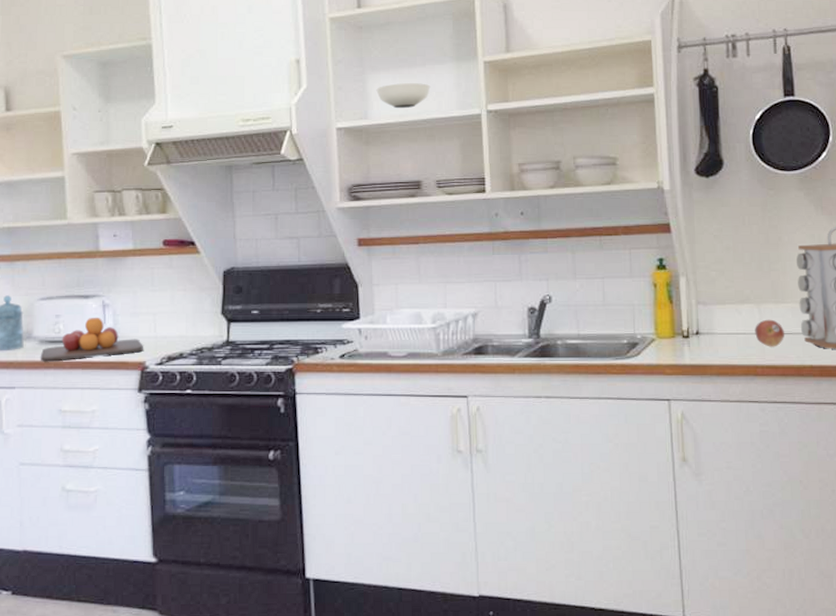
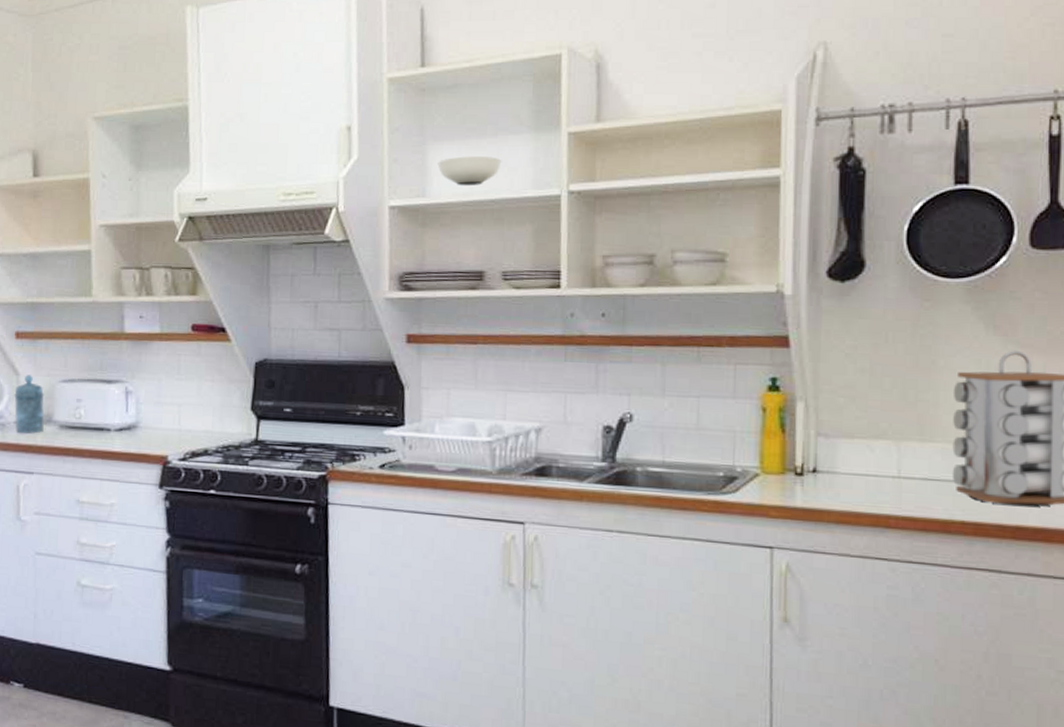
chopping board: present [40,317,143,362] -> none [59,404,166,449]
fruit: present [755,319,785,347] -> none [890,460,931,496]

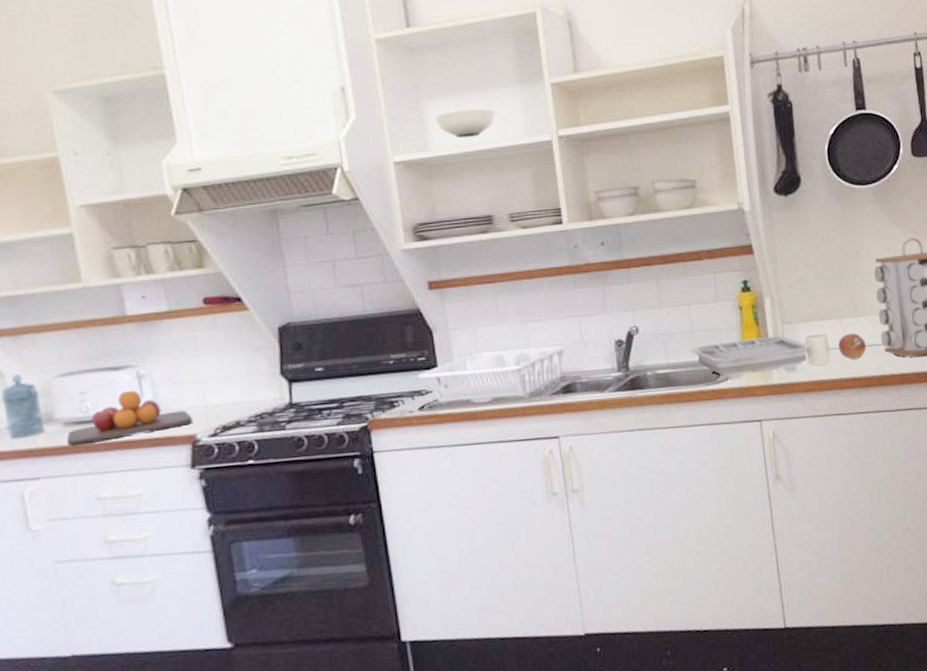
chopping board: none [59,404,166,449] -> present [66,390,192,446]
dish rack: none [693,447,852,495] -> present [691,336,811,381]
mug: none [844,454,878,494] -> present [804,333,831,366]
fruit: none [890,460,931,496] -> present [838,333,867,361]

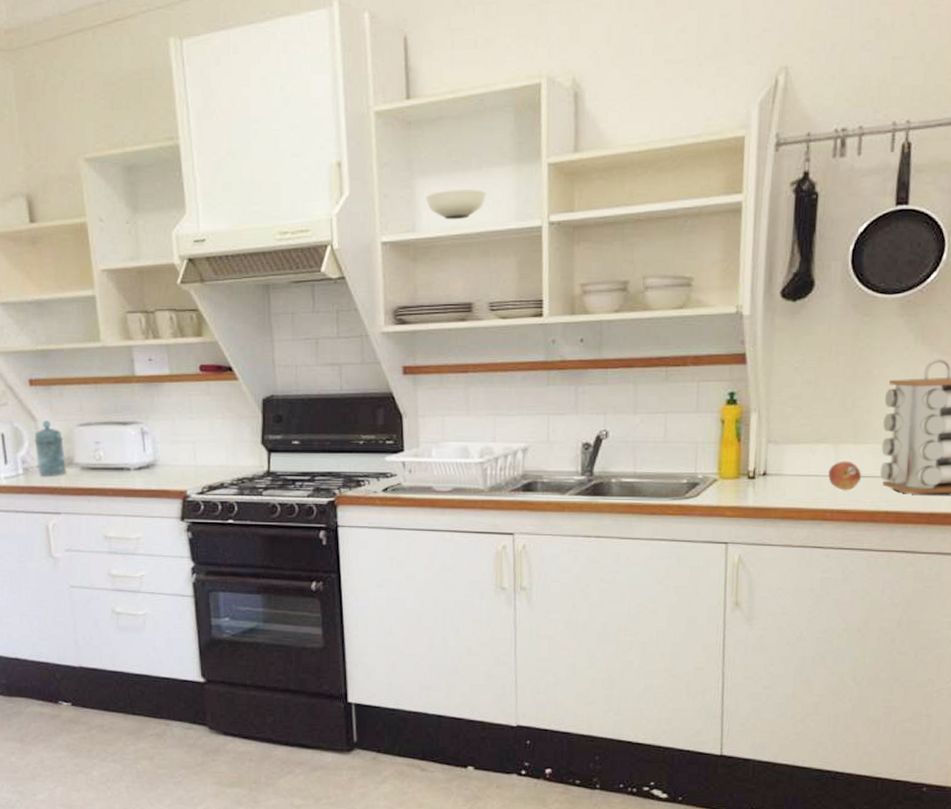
chopping board: present [66,390,192,446] -> none [83,444,184,489]
dish rack: present [691,336,811,381] -> none [661,455,796,498]
mug: present [804,333,831,366] -> none [789,458,819,492]

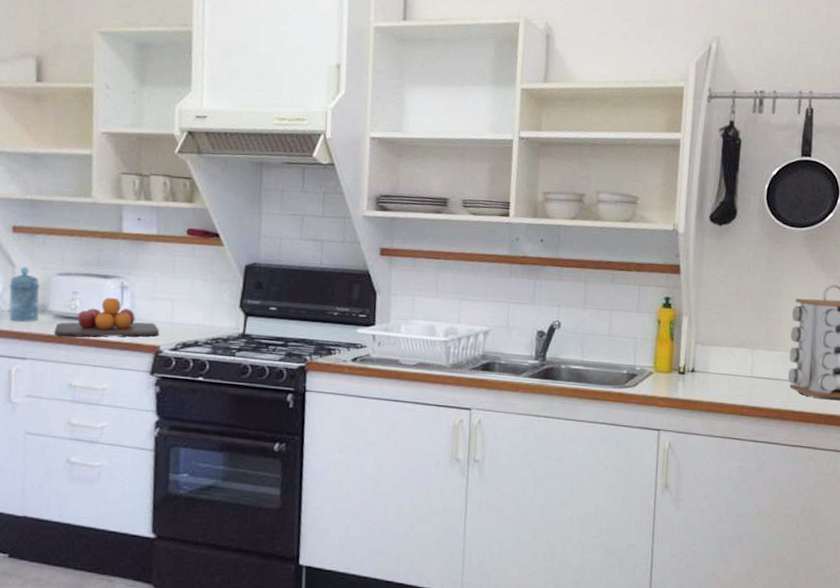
chopping board: none [83,444,184,489] -> present [53,297,159,337]
bowl: present [426,190,487,220] -> none [413,100,467,126]
fruit: present [828,461,862,491] -> none [745,364,773,391]

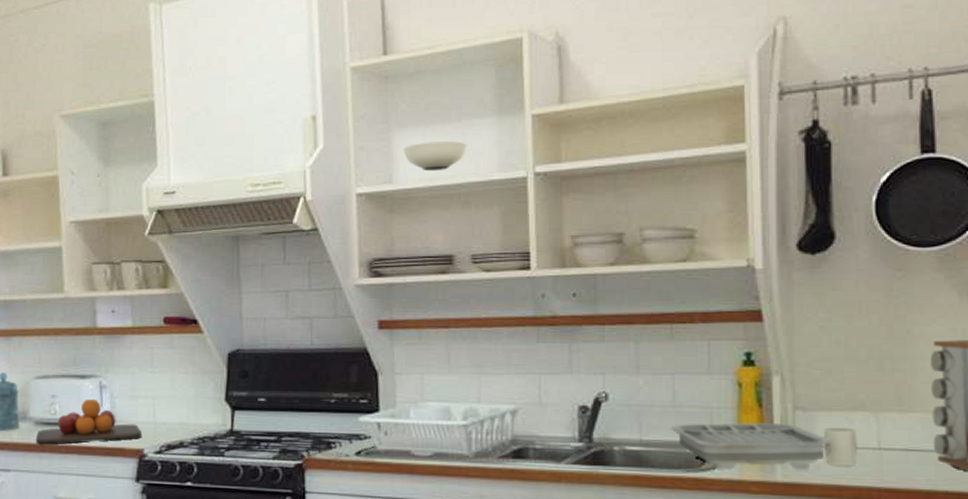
bowl: none [413,100,467,126] -> present [403,141,467,172]
dish rack: none [605,350,719,390] -> present [671,423,831,471]
mug: none [713,358,738,389] -> present [823,427,858,466]

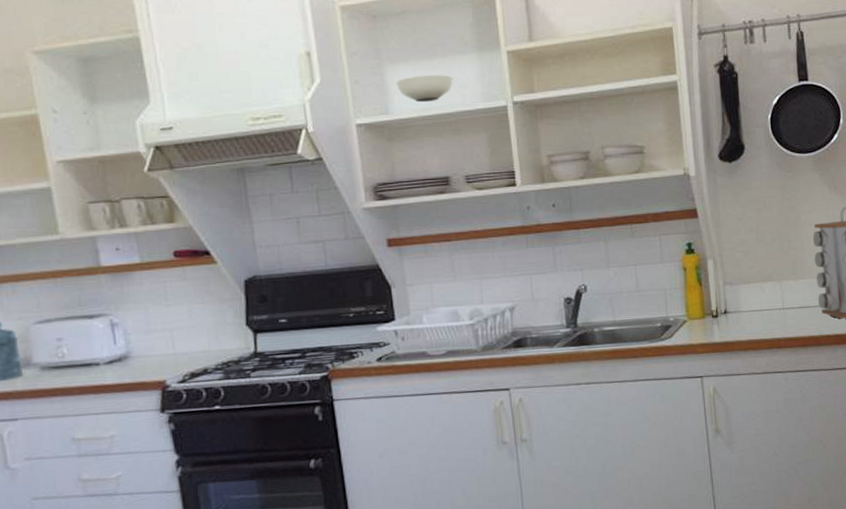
chopping board: present [35,398,142,445] -> none [43,337,162,390]
dish rack: present [671,423,831,471] -> none [636,296,751,338]
mug: present [823,427,858,466] -> none [745,294,770,325]

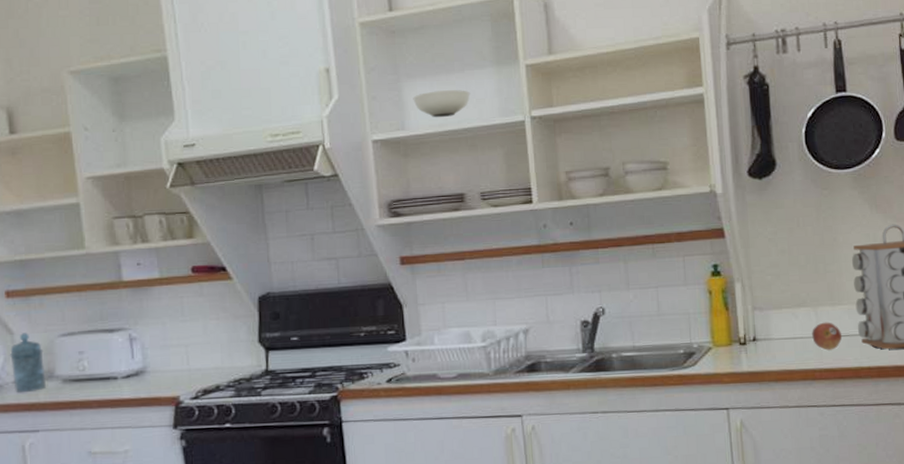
fruit: none [777,294,805,321] -> present [812,322,843,351]

